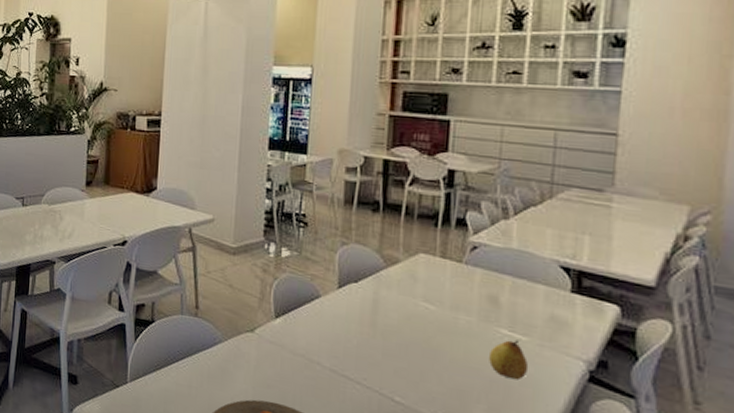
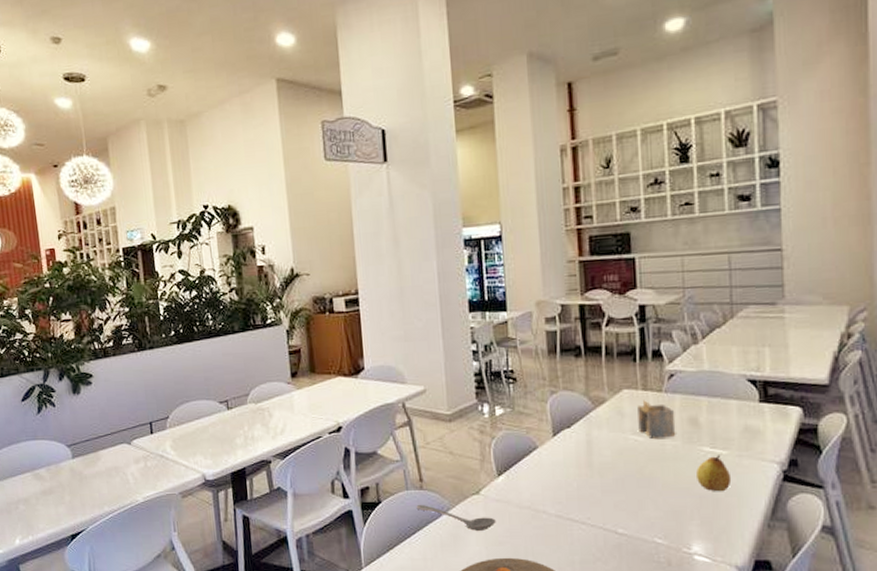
stirrer: none [188,330,267,370] -> present [416,504,496,531]
napkin holder: none [431,268,474,312] -> present [637,400,676,439]

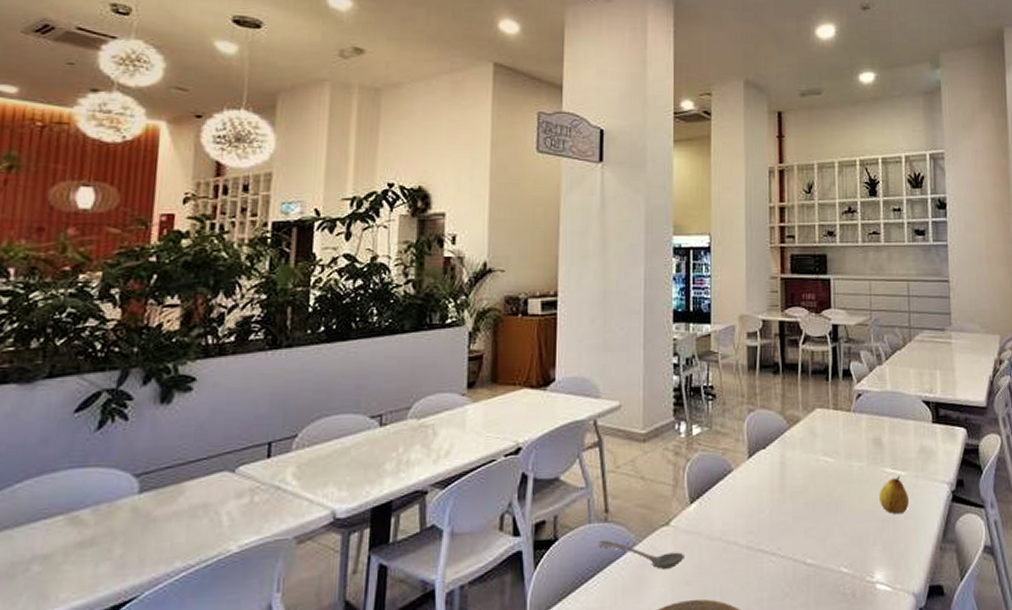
napkin holder: present [637,400,676,439] -> none [828,420,862,460]

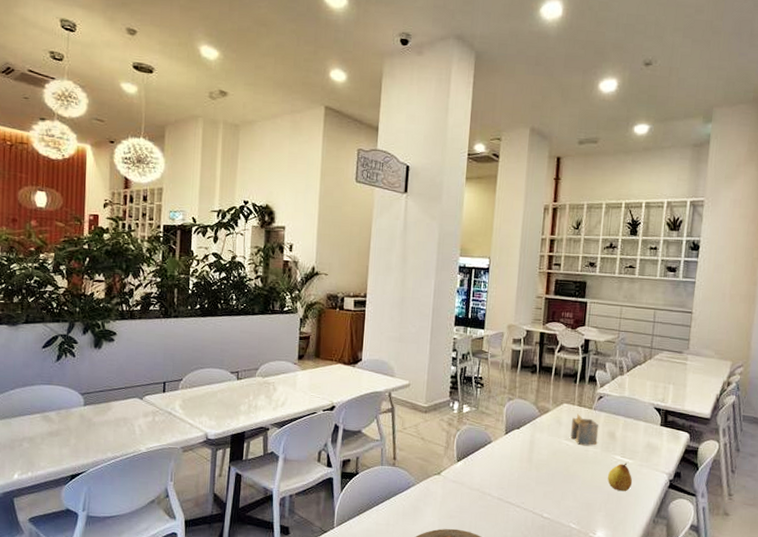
stirrer: present [598,539,685,569] -> none [387,478,450,505]
napkin holder: none [828,420,862,460] -> present [570,414,599,445]

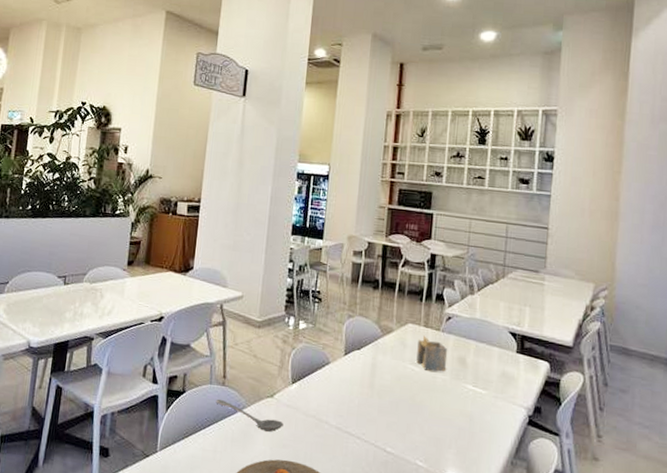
stirrer: none [387,478,450,505] -> present [216,398,284,432]
fruit: present [608,463,633,492] -> none [458,393,487,427]

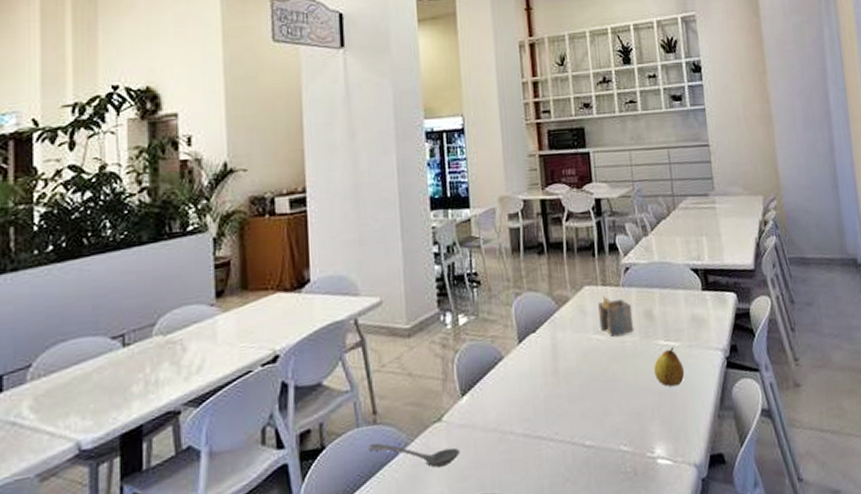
fruit: none [458,393,487,427] -> present [654,347,685,386]

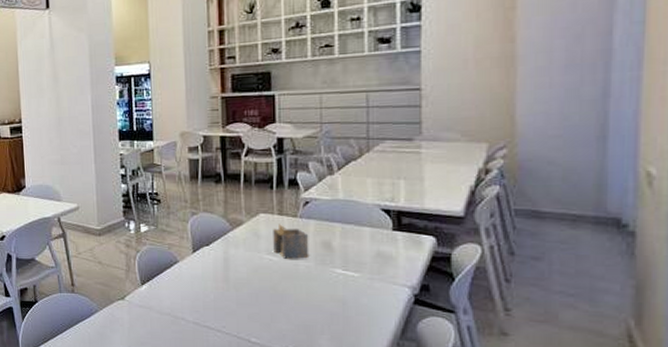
stirrer: present [368,442,460,468] -> none [68,305,139,332]
fruit: present [654,347,685,386] -> none [328,277,363,311]

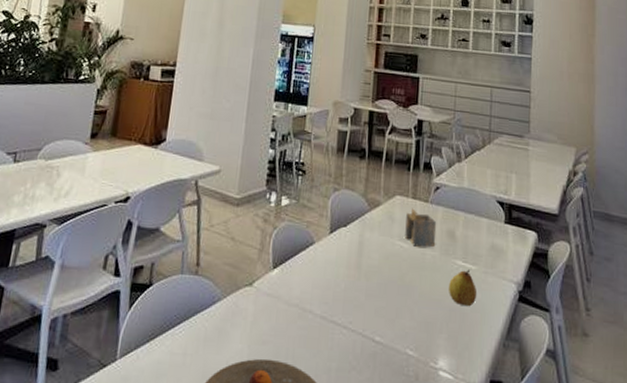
fruit: none [328,277,363,311] -> present [449,269,477,307]

